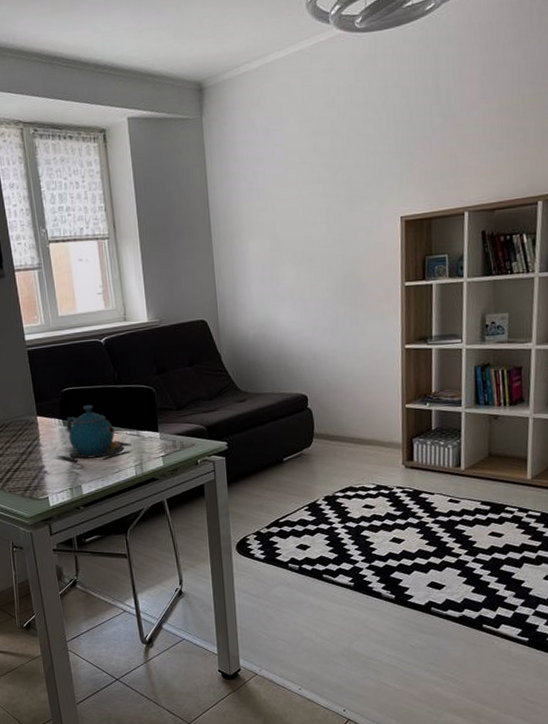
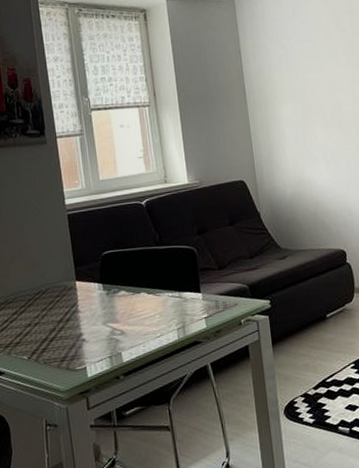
teapot: present [56,404,132,463] -> none [95,267,174,329]

